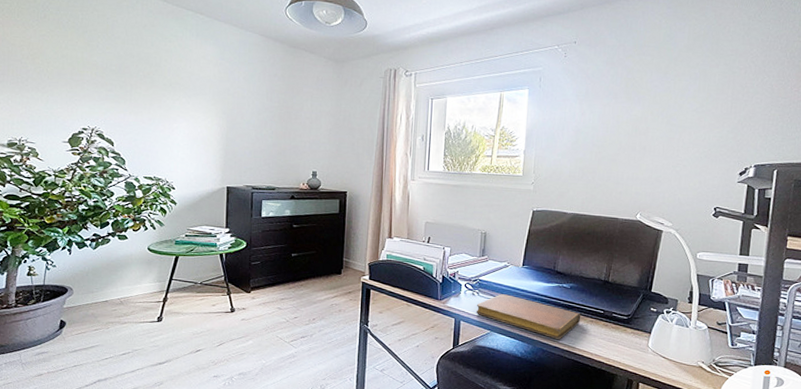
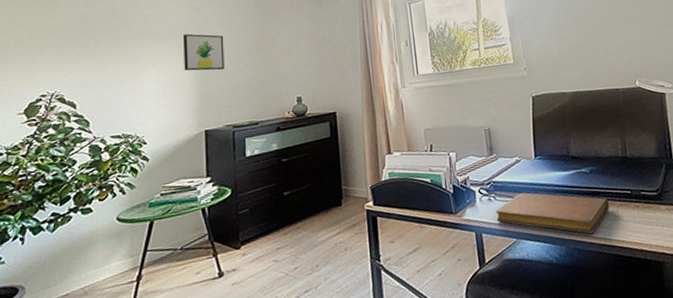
wall art: none [211,92,250,134] -> present [183,34,225,71]

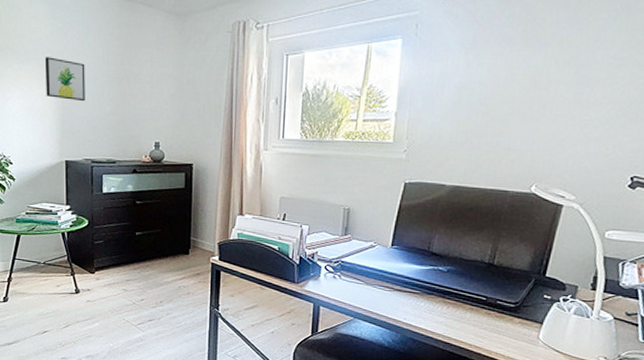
notebook: present [495,192,610,234] -> none [337,277,460,328]

